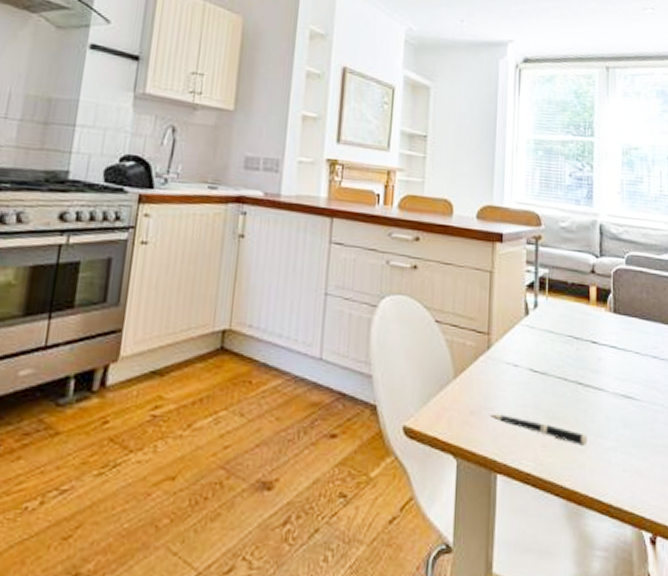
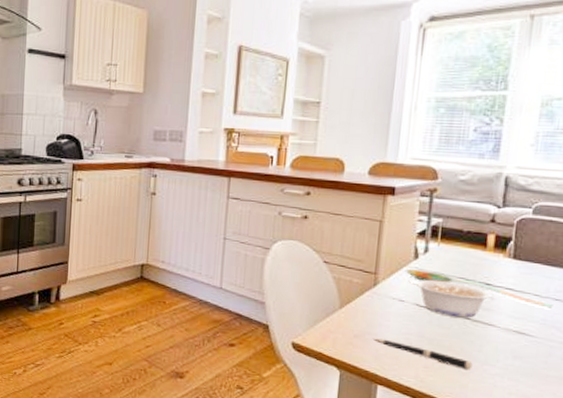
spoon: none [517,327,652,367] -> present [405,269,553,309]
legume: none [522,340,599,381] -> present [409,280,492,317]

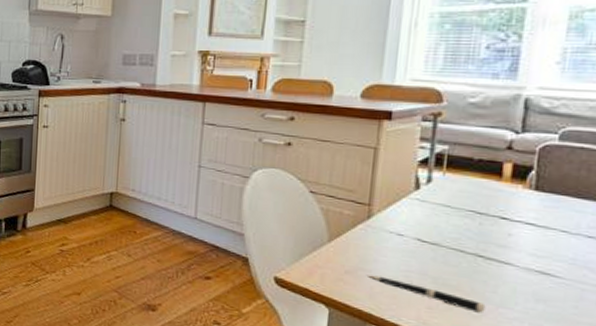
spoon: present [405,269,553,309] -> none [404,200,585,247]
legume: present [409,280,492,317] -> none [409,212,509,255]

